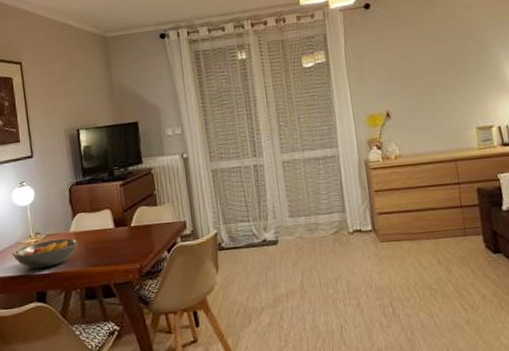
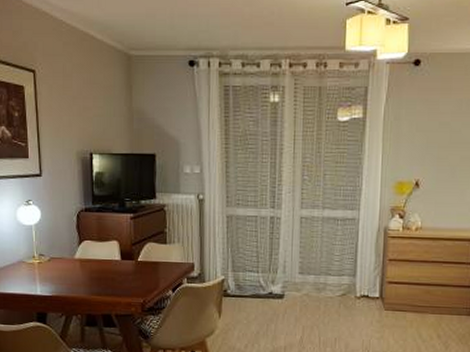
fruit bowl: present [12,238,79,269] -> none [14,263,83,290]

